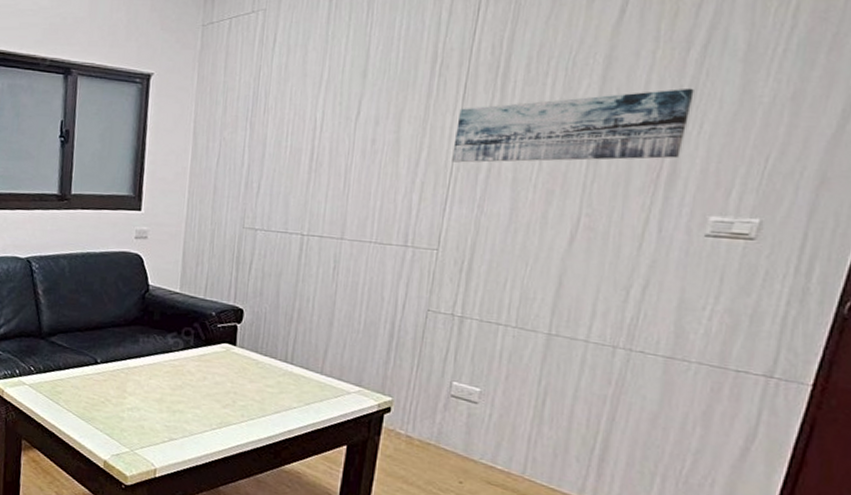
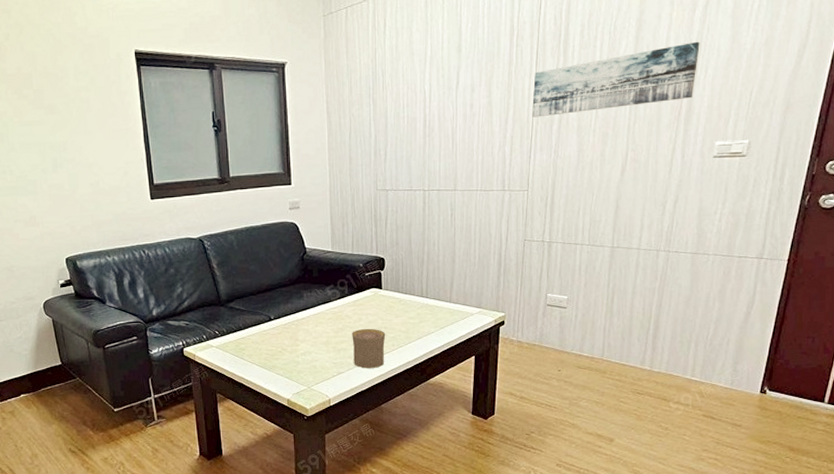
cup: none [190,390,235,441] -> present [352,328,386,368]

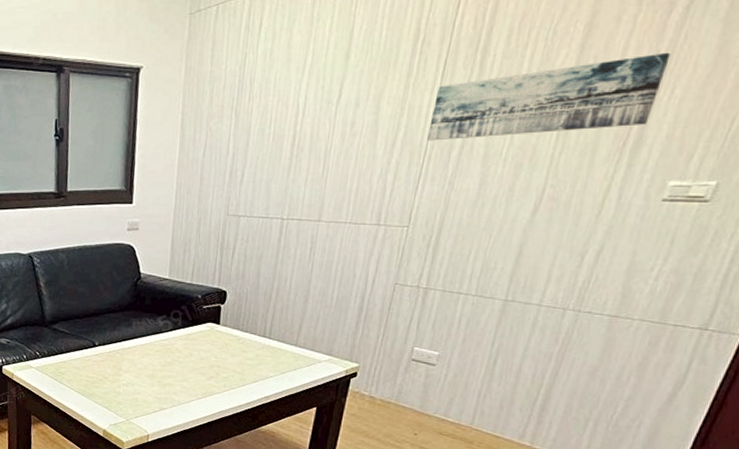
cup: present [352,328,386,368] -> none [178,365,218,408]

